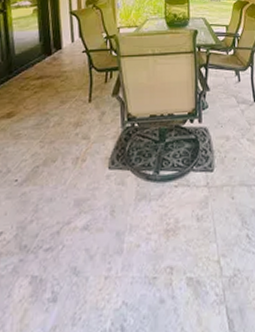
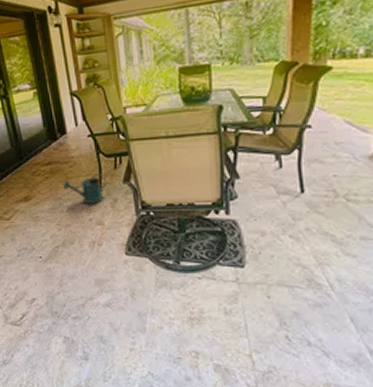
watering can: none [52,87,96,119] -> present [63,174,106,205]

